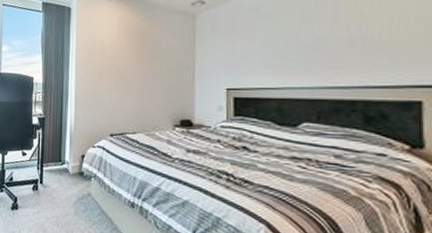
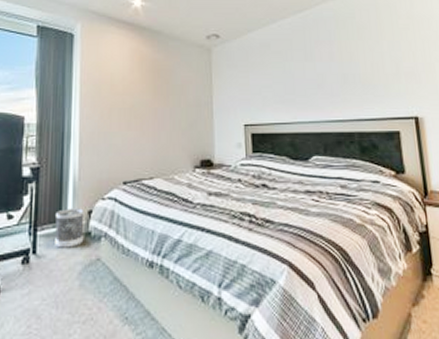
wastebasket: none [56,152,79,183] -> present [55,208,85,248]

